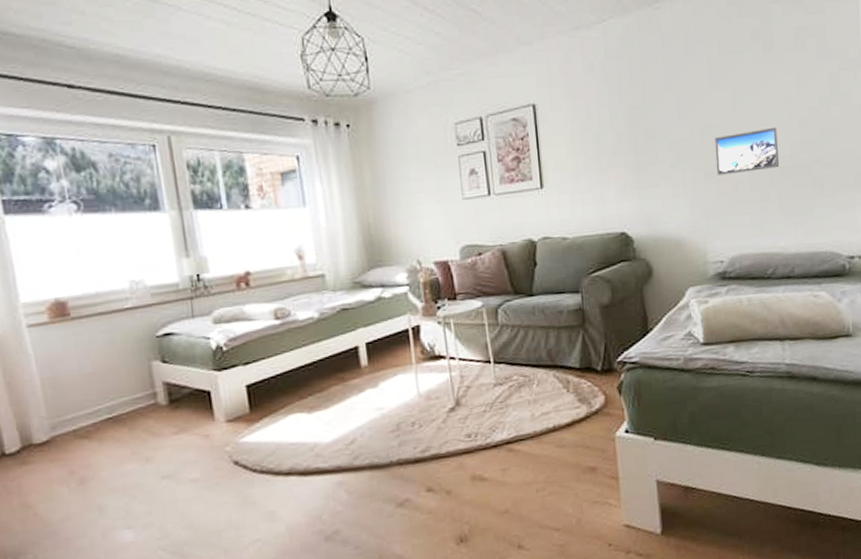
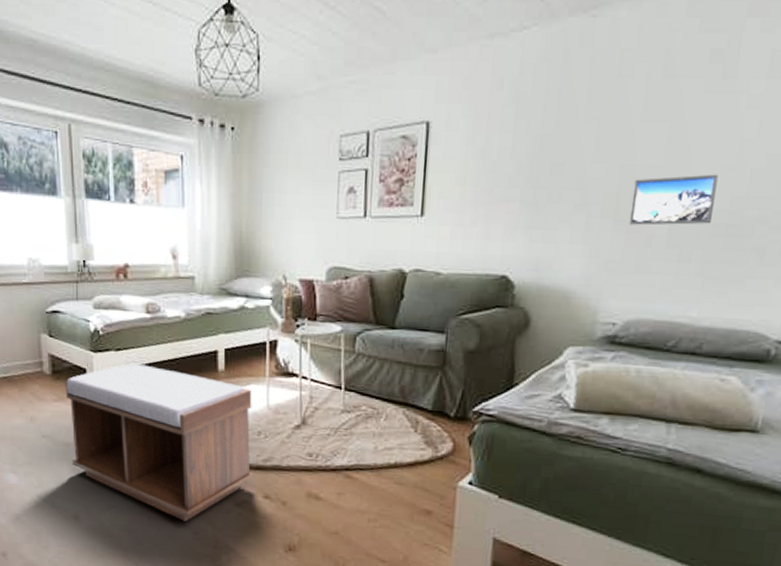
bench: none [186,374,413,538] -> present [65,364,253,522]

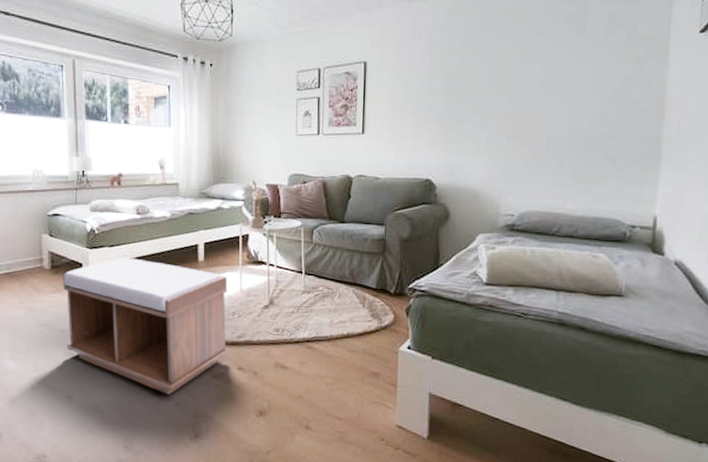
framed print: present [628,174,718,226] -> none [518,102,579,140]

